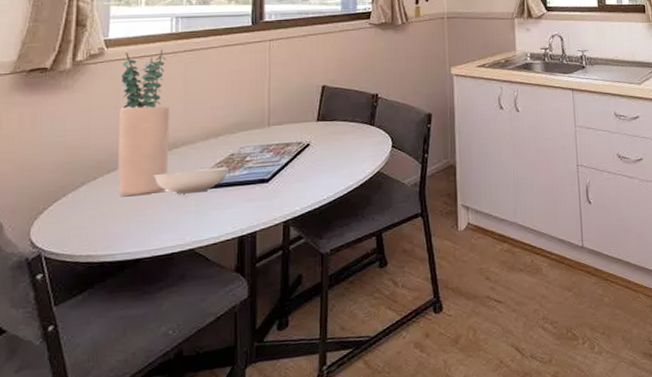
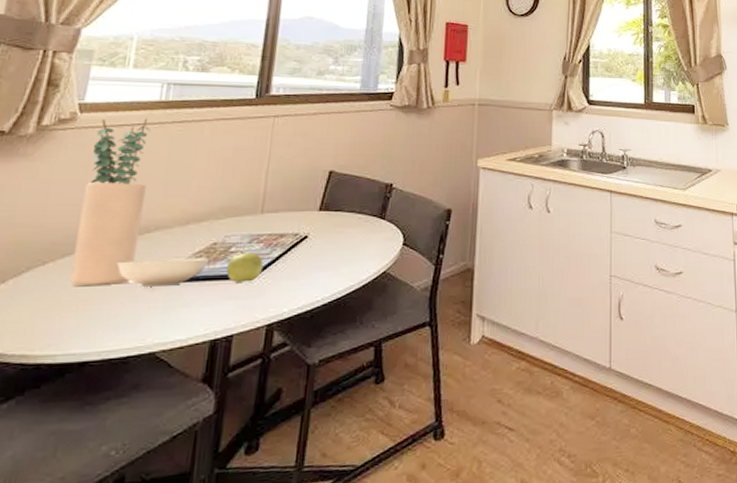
fruit: none [244,160,275,187] -> present [226,251,264,282]

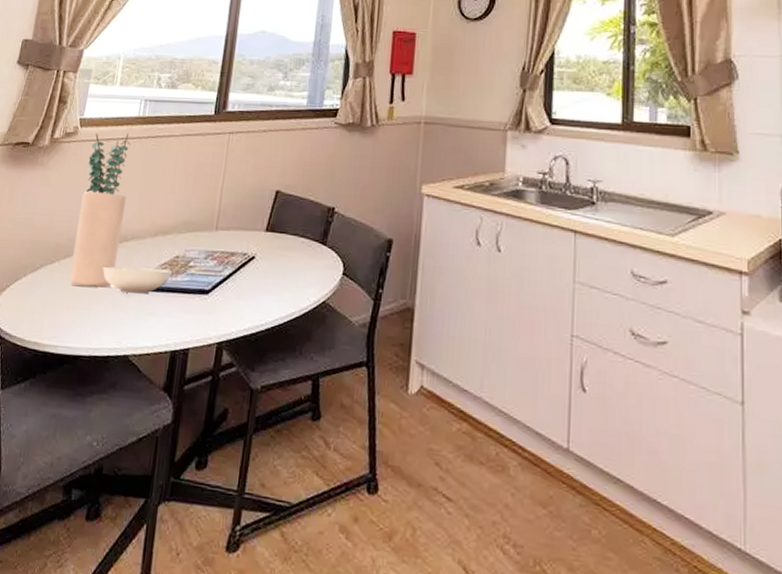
fruit: present [226,251,264,282] -> none [185,266,217,298]

